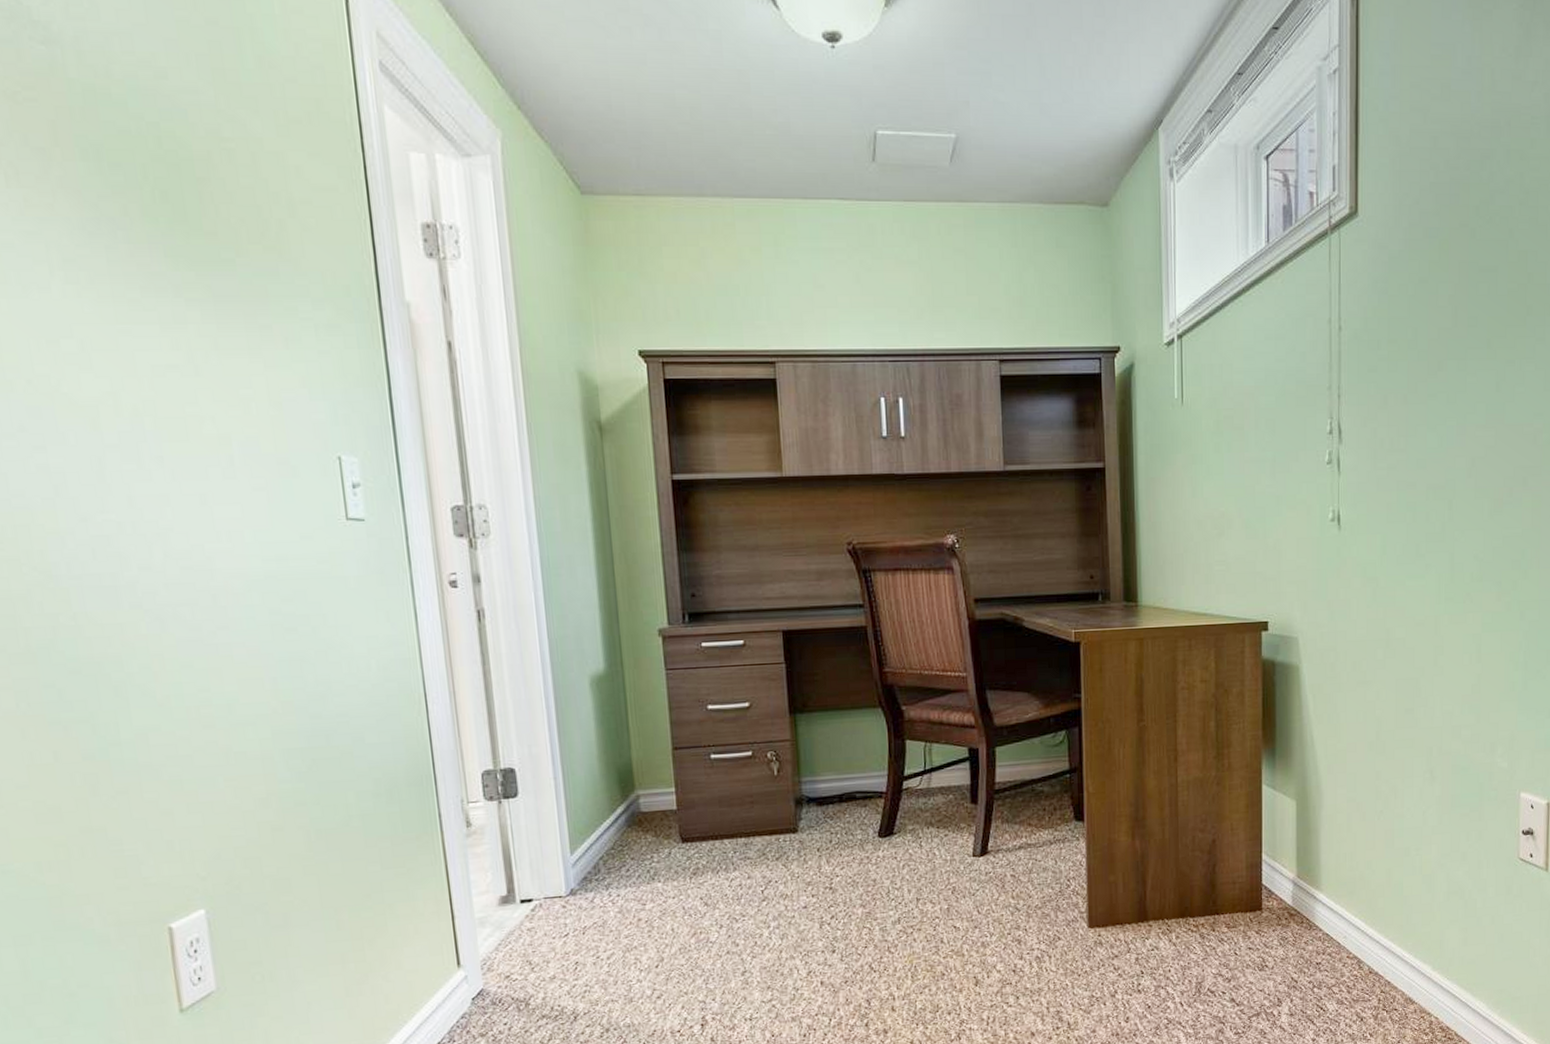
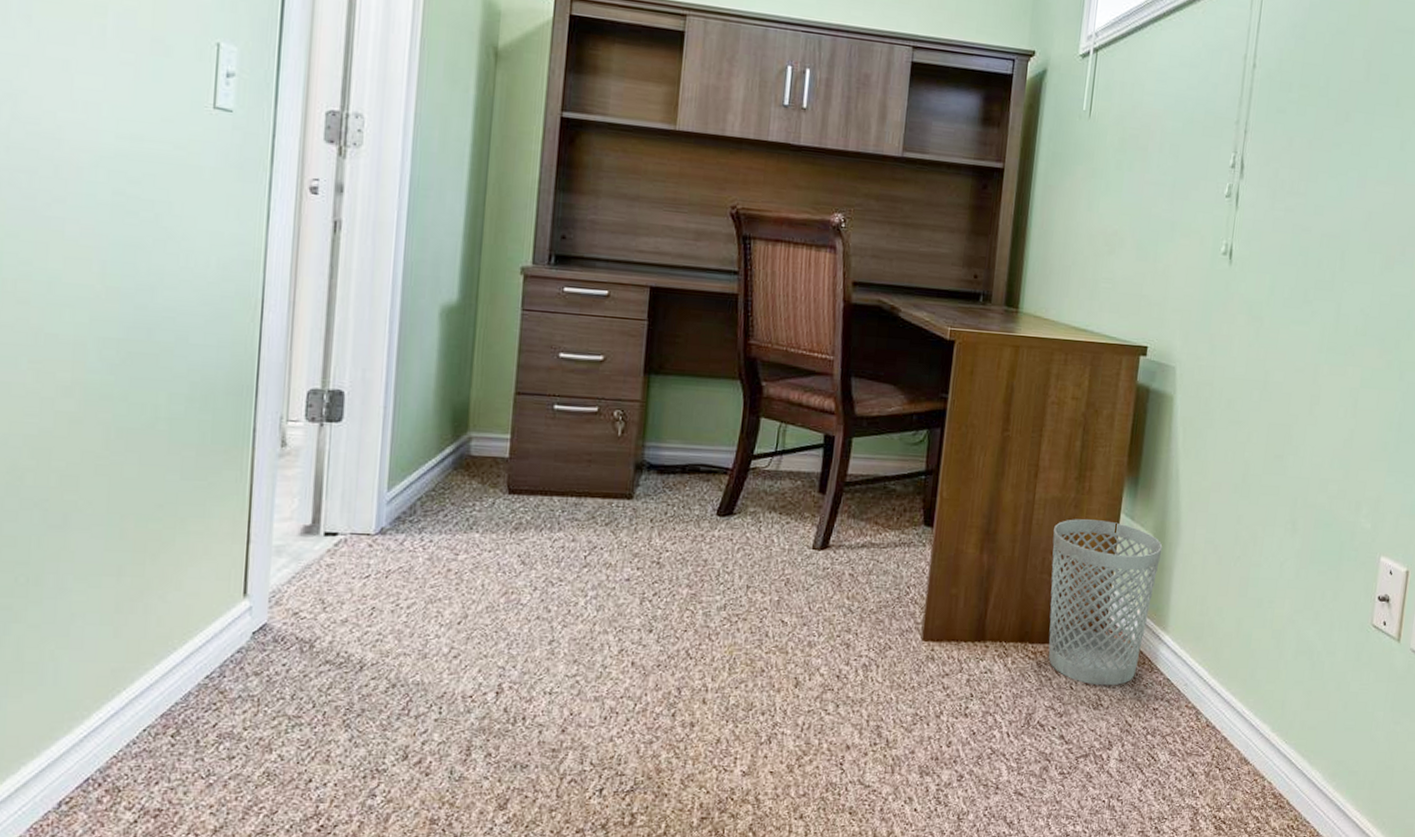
wastebasket: none [1200,793,1307,949] -> present [1048,519,1163,686]

